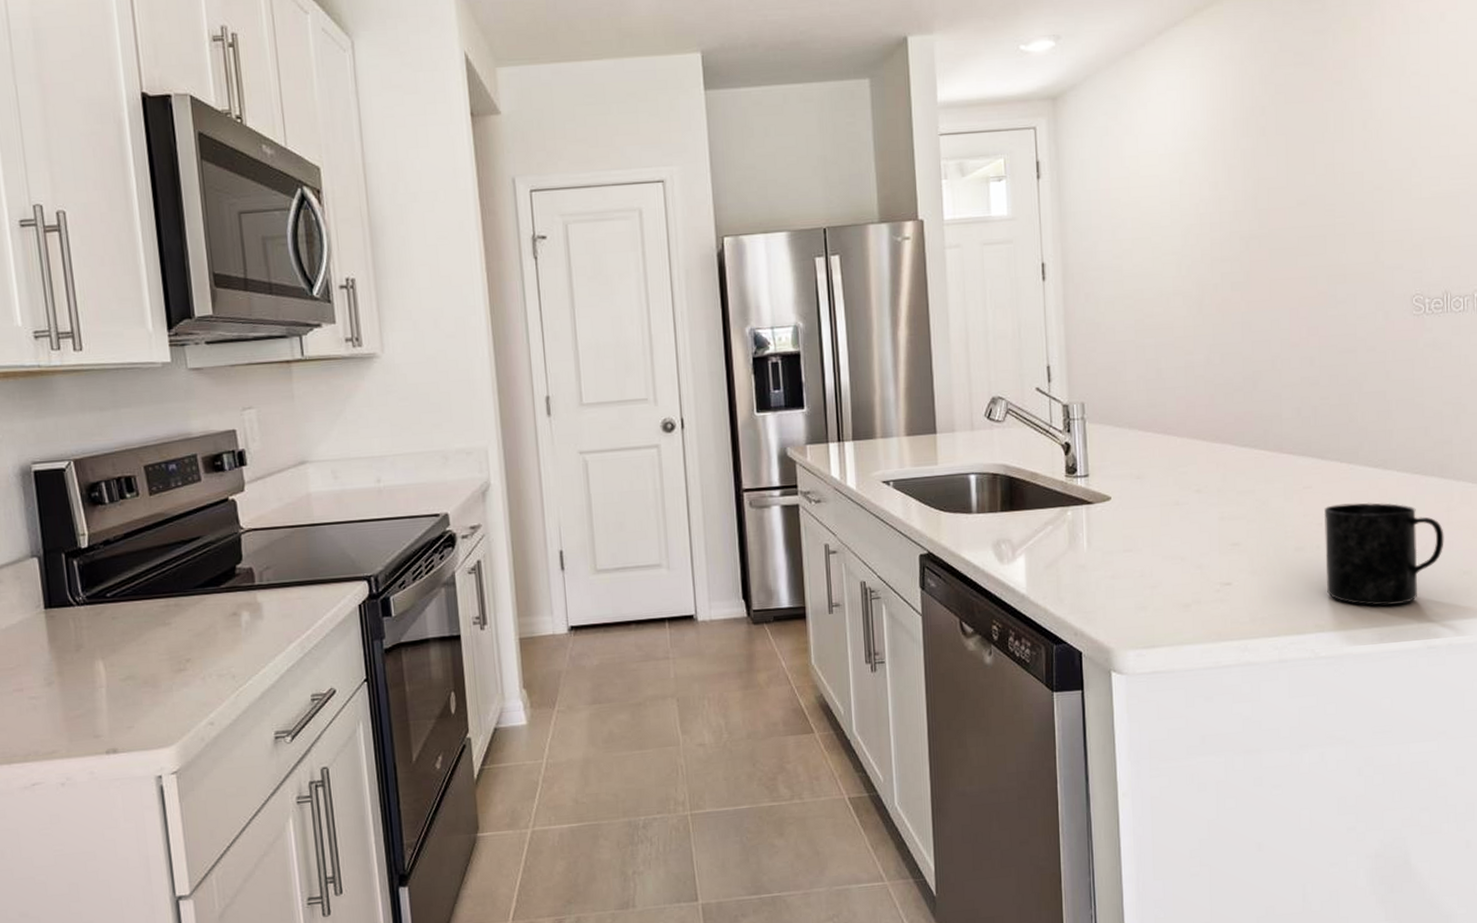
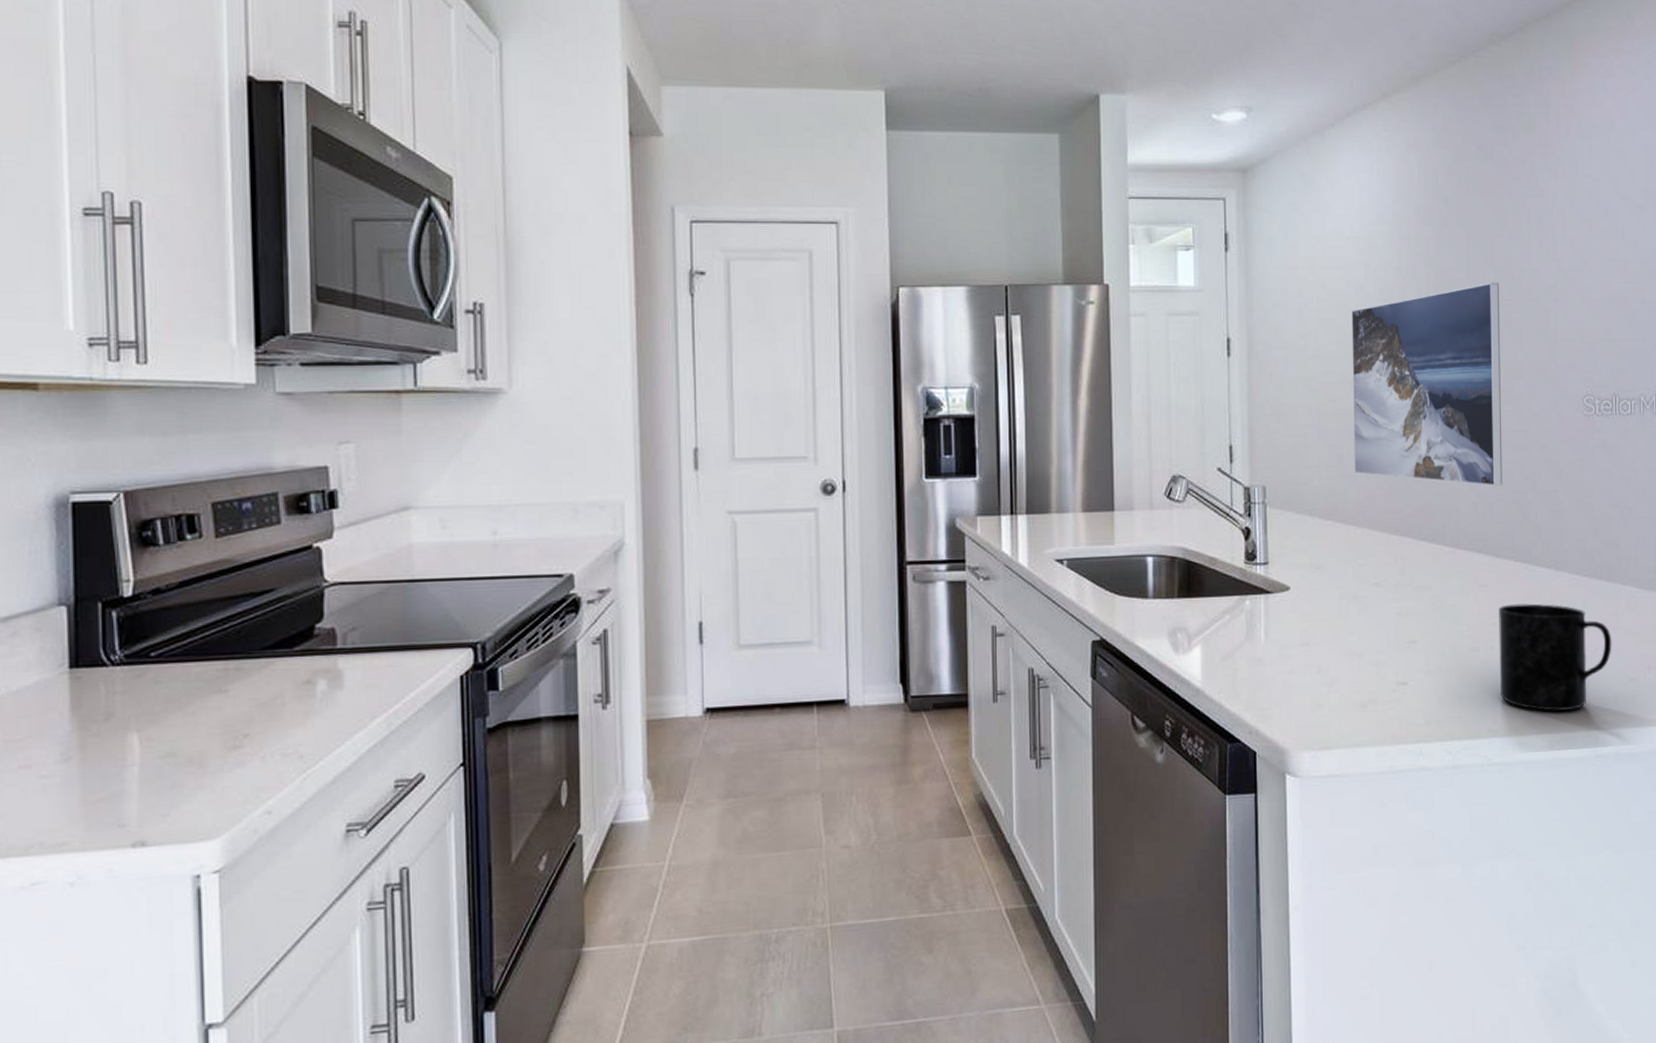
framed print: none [1167,188,1327,391] -> present [1352,282,1502,486]

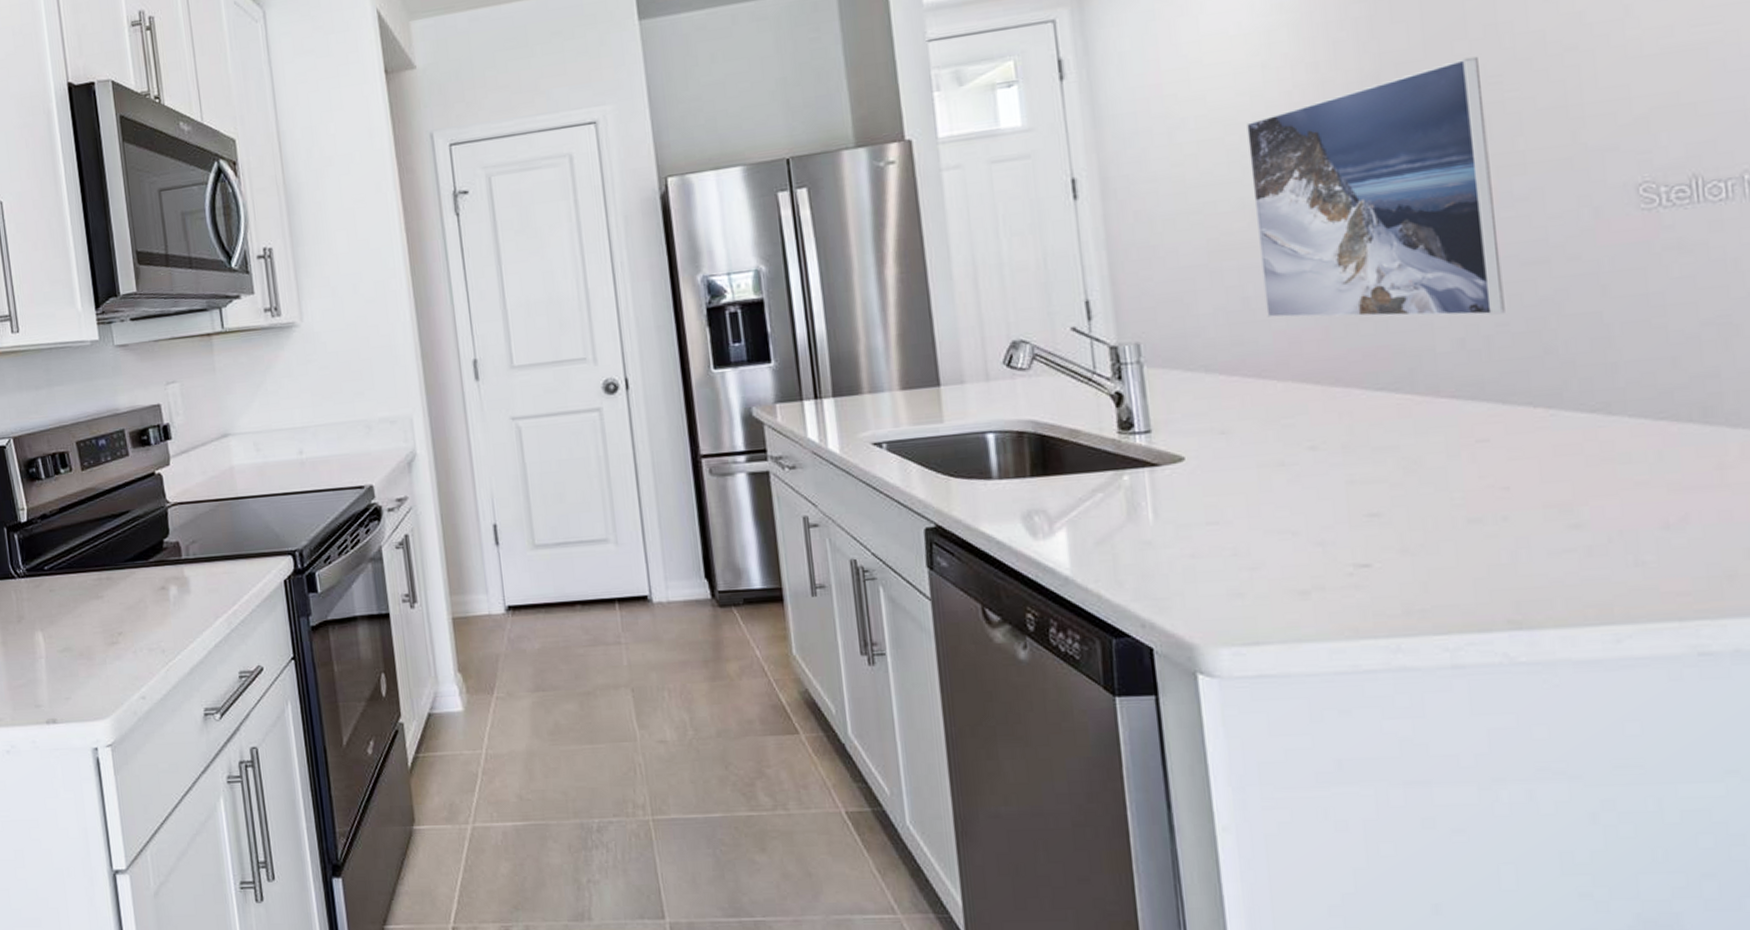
mug: present [1498,603,1612,711] -> none [1511,459,1717,596]

